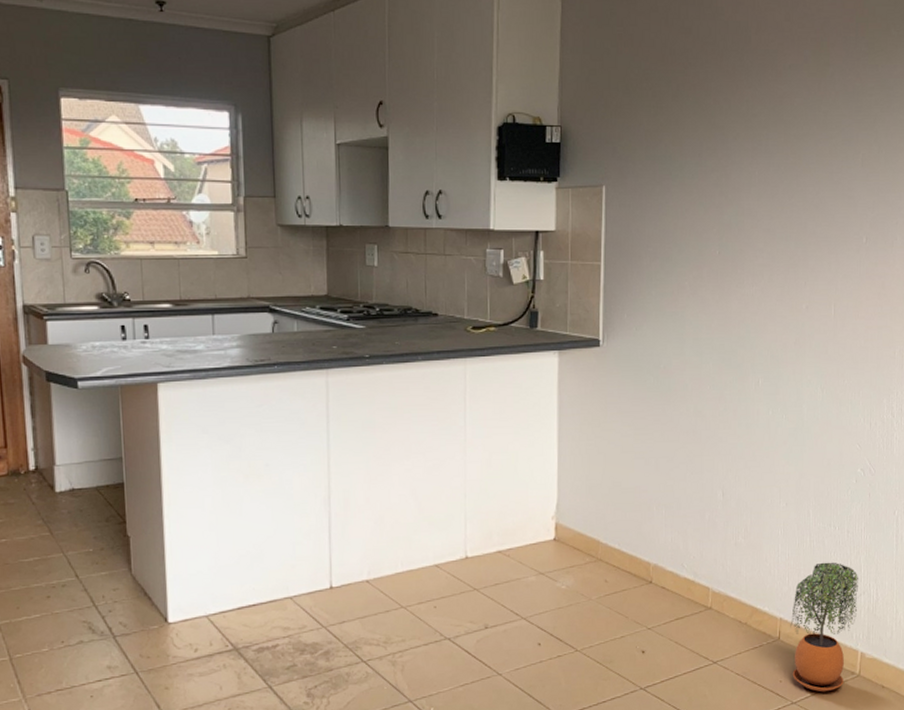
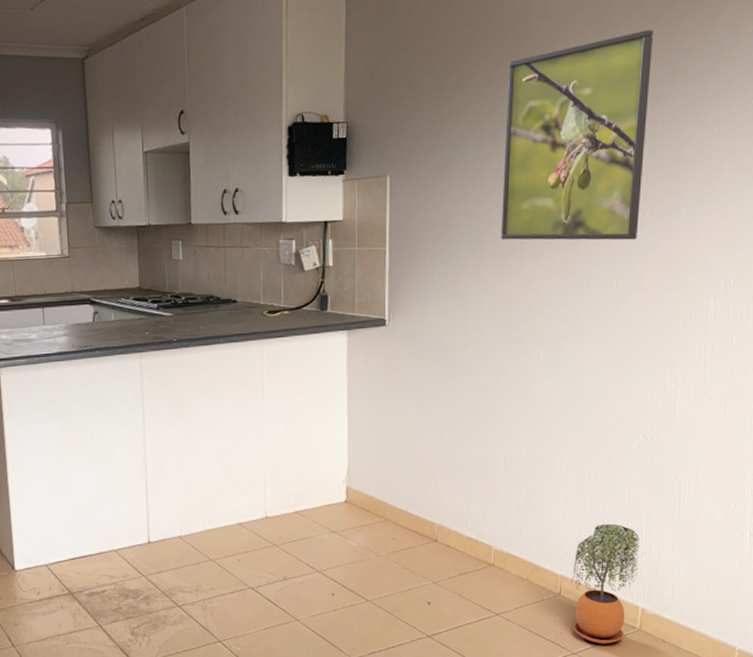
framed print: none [720,53,870,265] -> present [501,29,654,241]

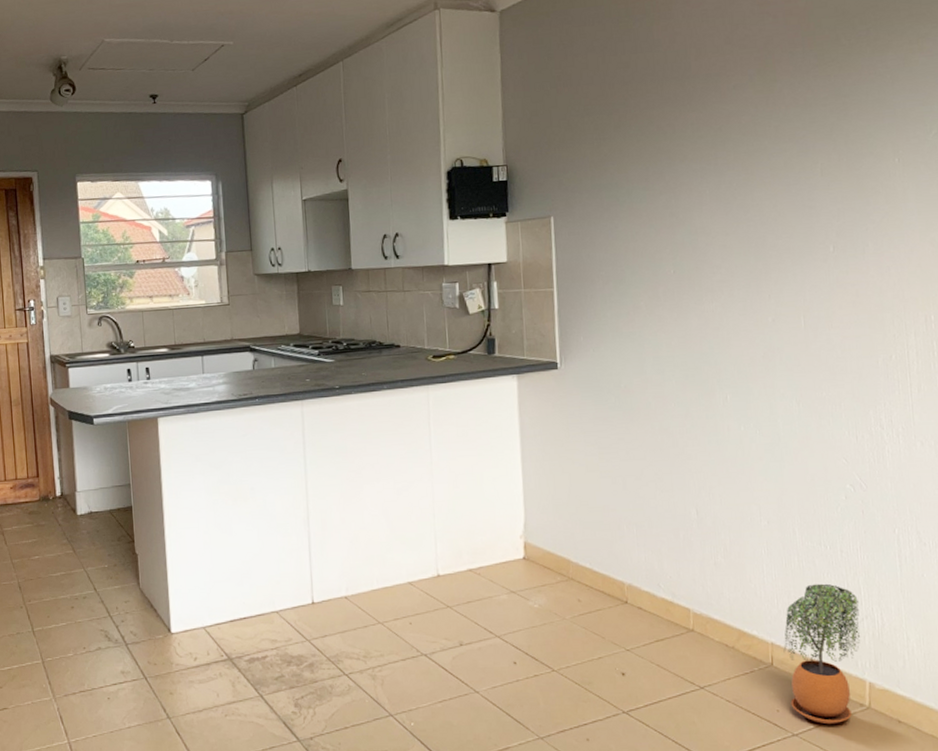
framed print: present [501,29,654,241] -> none [670,65,823,279]

